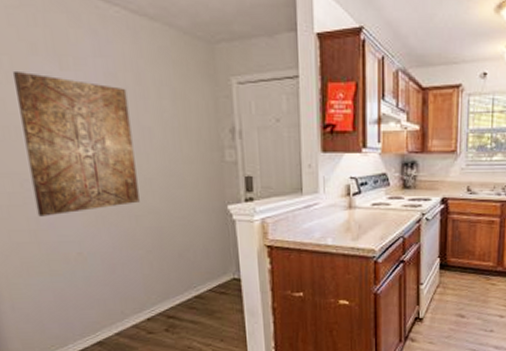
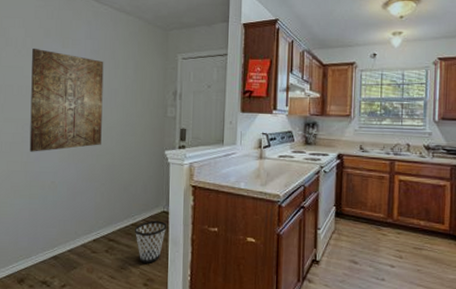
wastebasket: none [200,290,241,340] -> present [135,221,167,263]

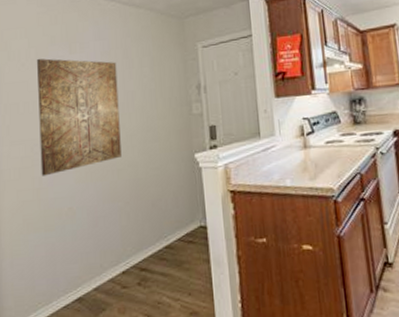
wastebasket: present [135,221,167,263] -> none [170,238,207,293]

